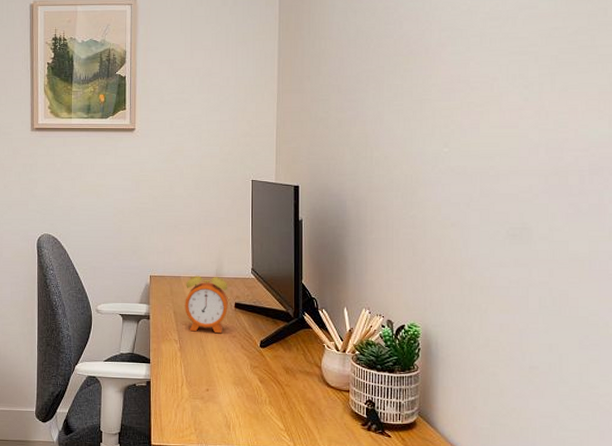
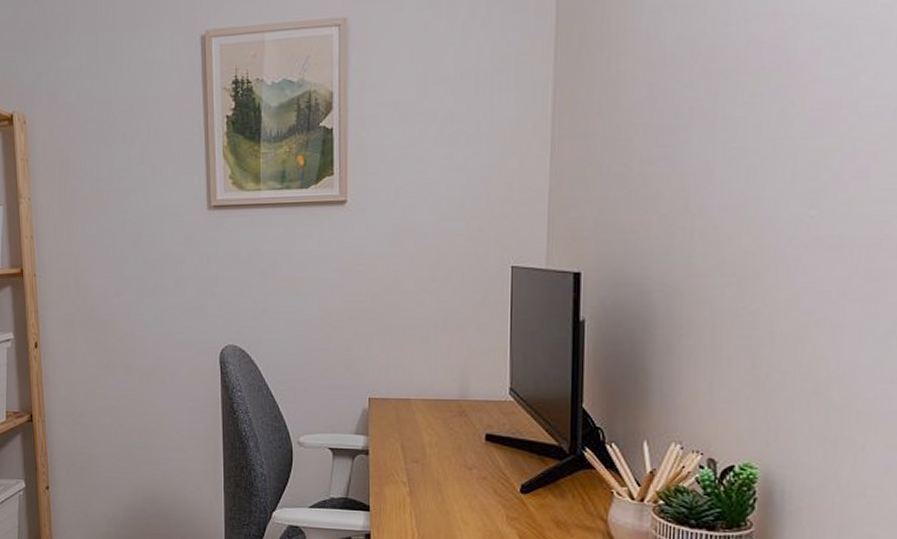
alarm clock: present [185,269,228,334] -> none [416,389,477,475]

